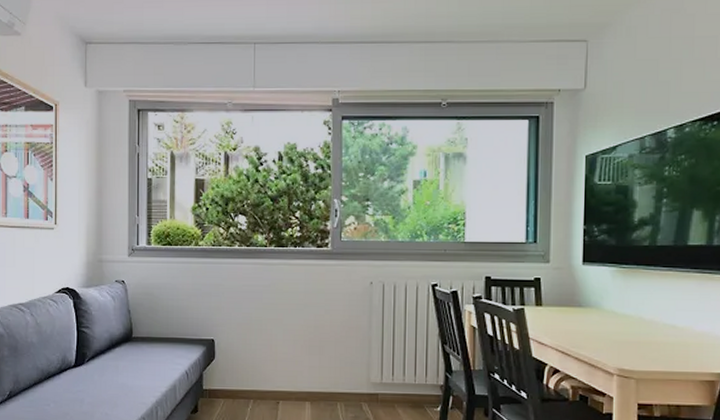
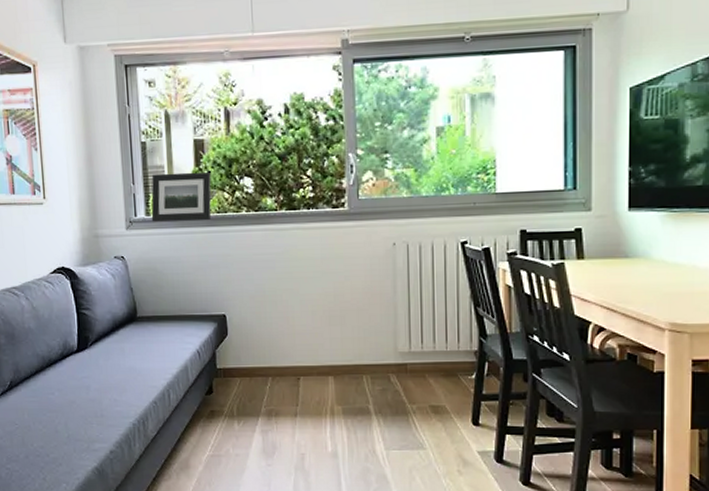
picture frame: none [152,207,209,252] -> present [151,171,212,222]

